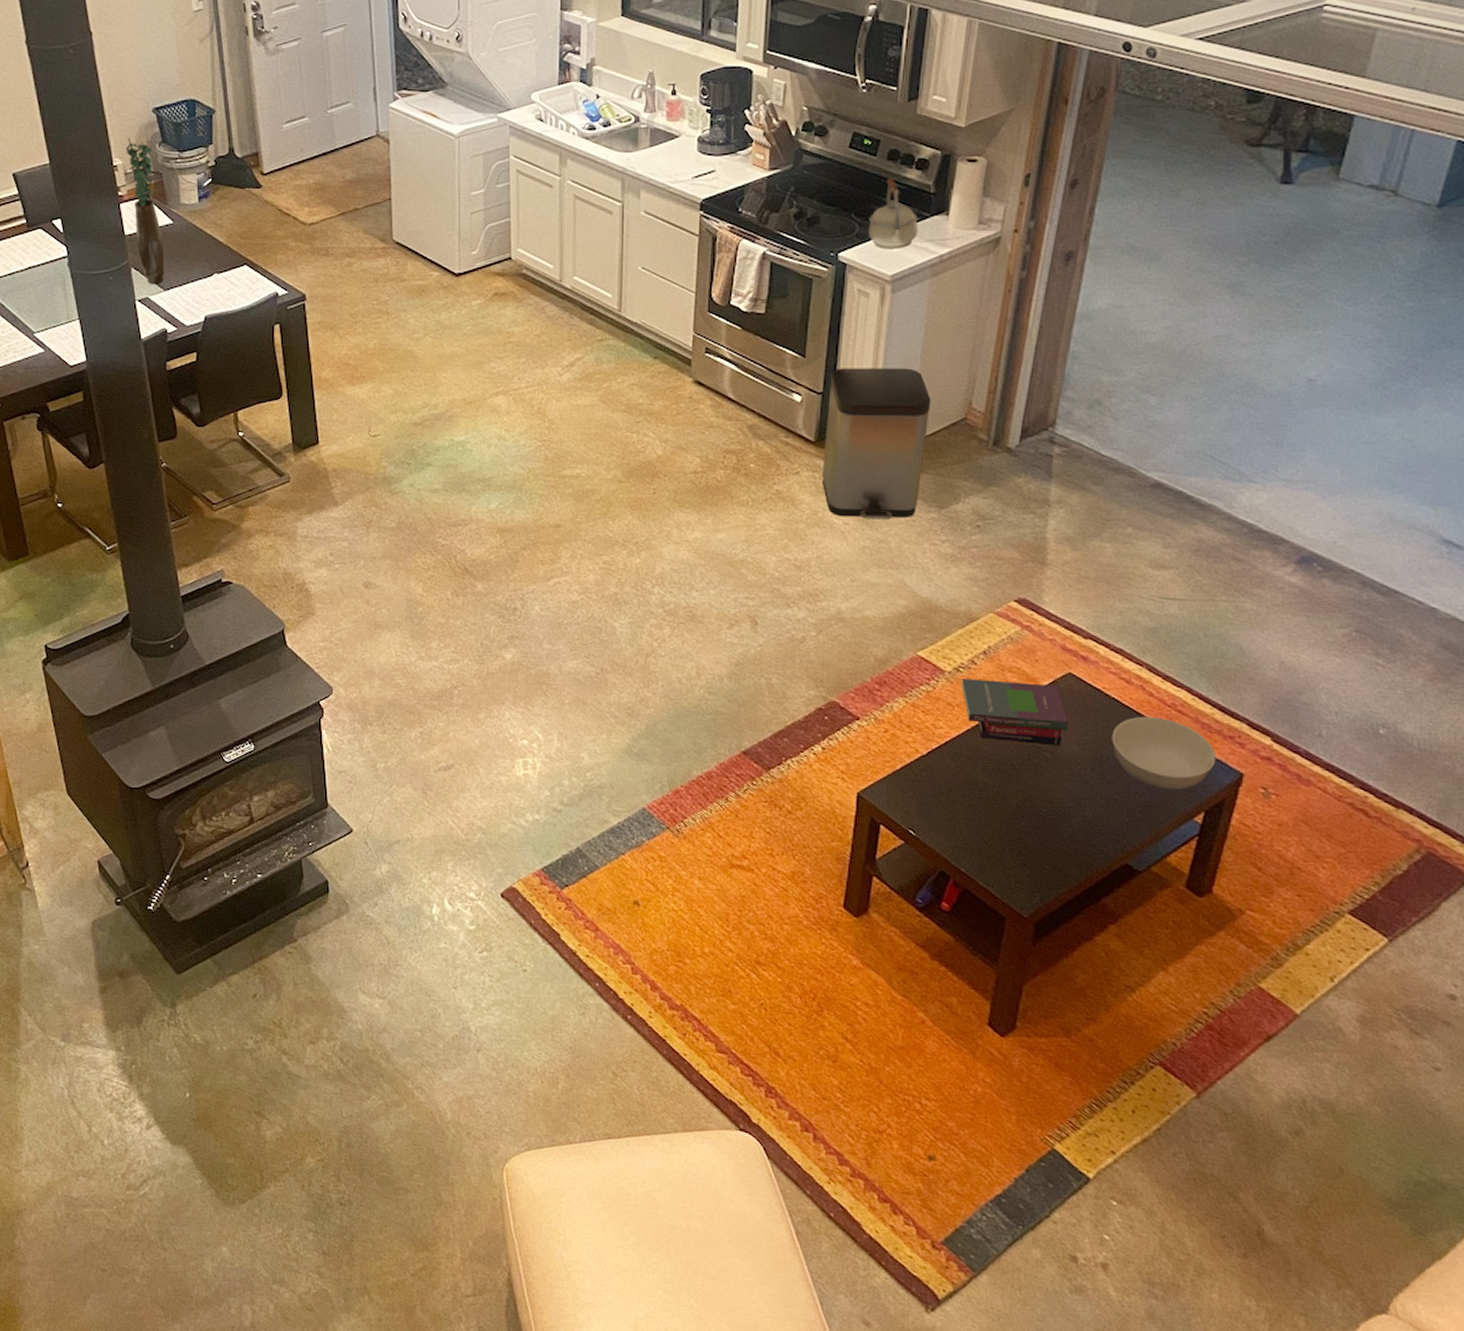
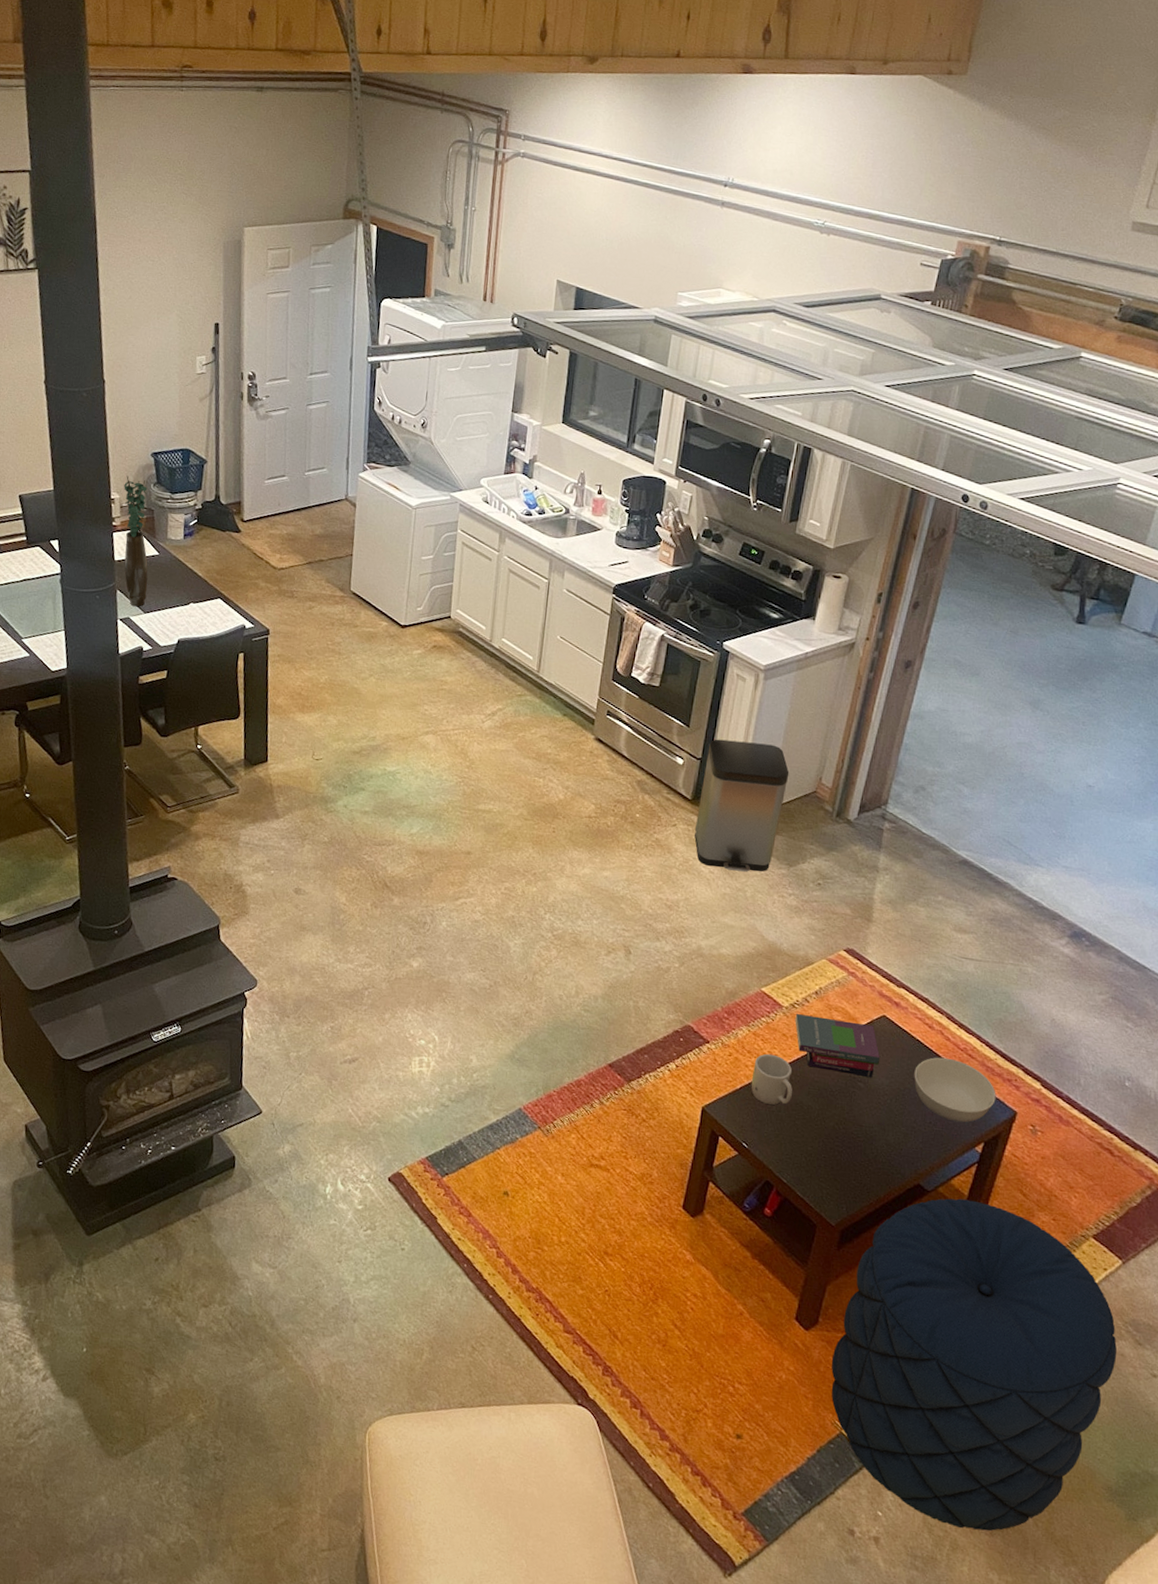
kettle: present [867,177,918,250] -> none [748,583,790,645]
mug: none [913,726,965,784] -> present [750,1053,793,1105]
pouf: none [1035,878,1389,1253] -> present [831,1198,1118,1531]

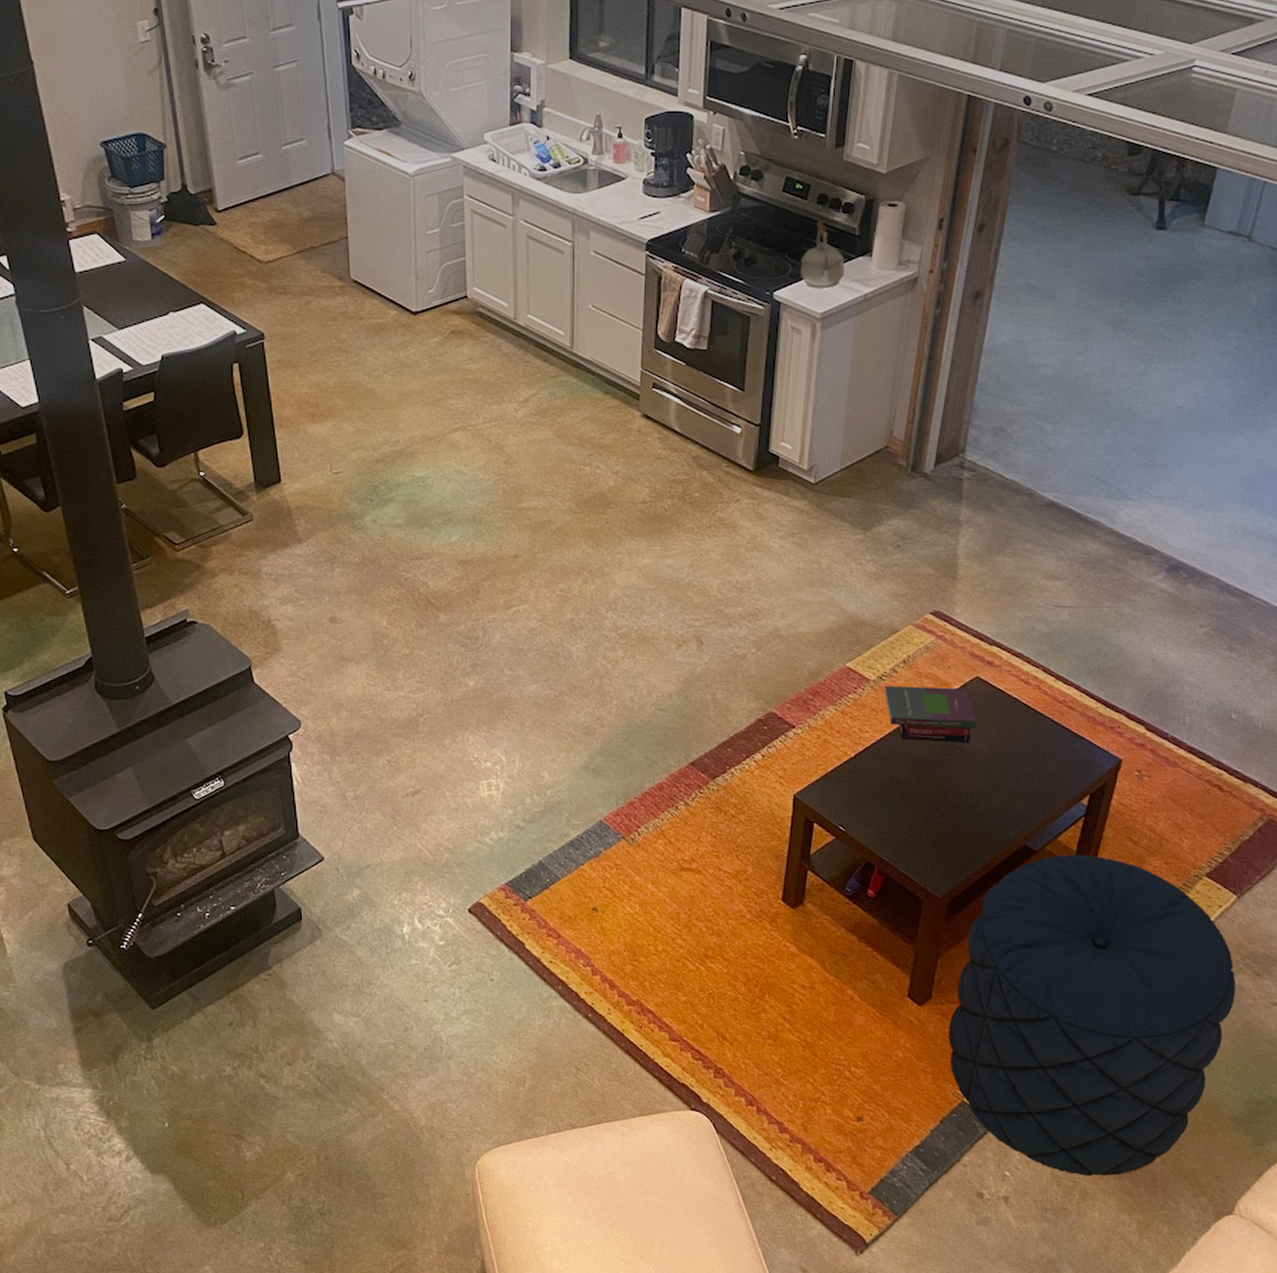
vase: present [124,475,148,607] -> none [74,171,118,324]
pedal bin: present [694,739,790,872] -> none [761,400,857,542]
kettle: none [748,583,790,645] -> present [800,220,845,289]
mug: present [750,1053,793,1105] -> none [843,731,888,783]
bowl: present [914,1057,996,1123] -> none [1013,713,1099,777]

